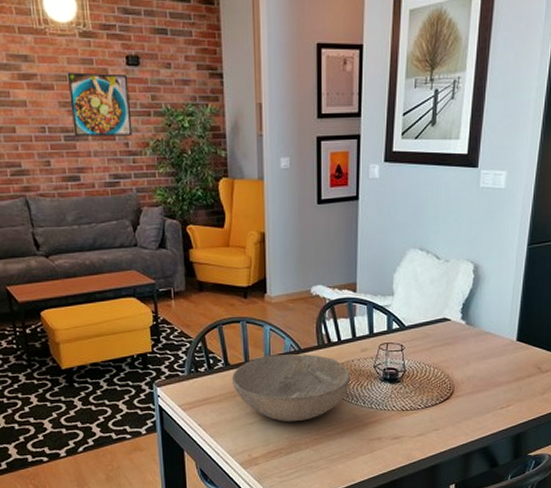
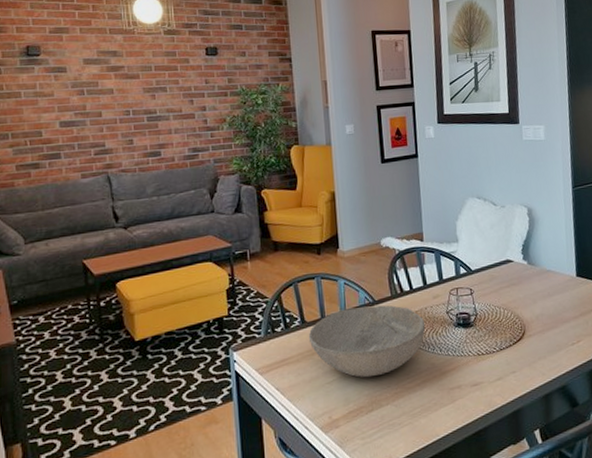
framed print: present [67,72,133,137] -> none [152,62,211,117]

